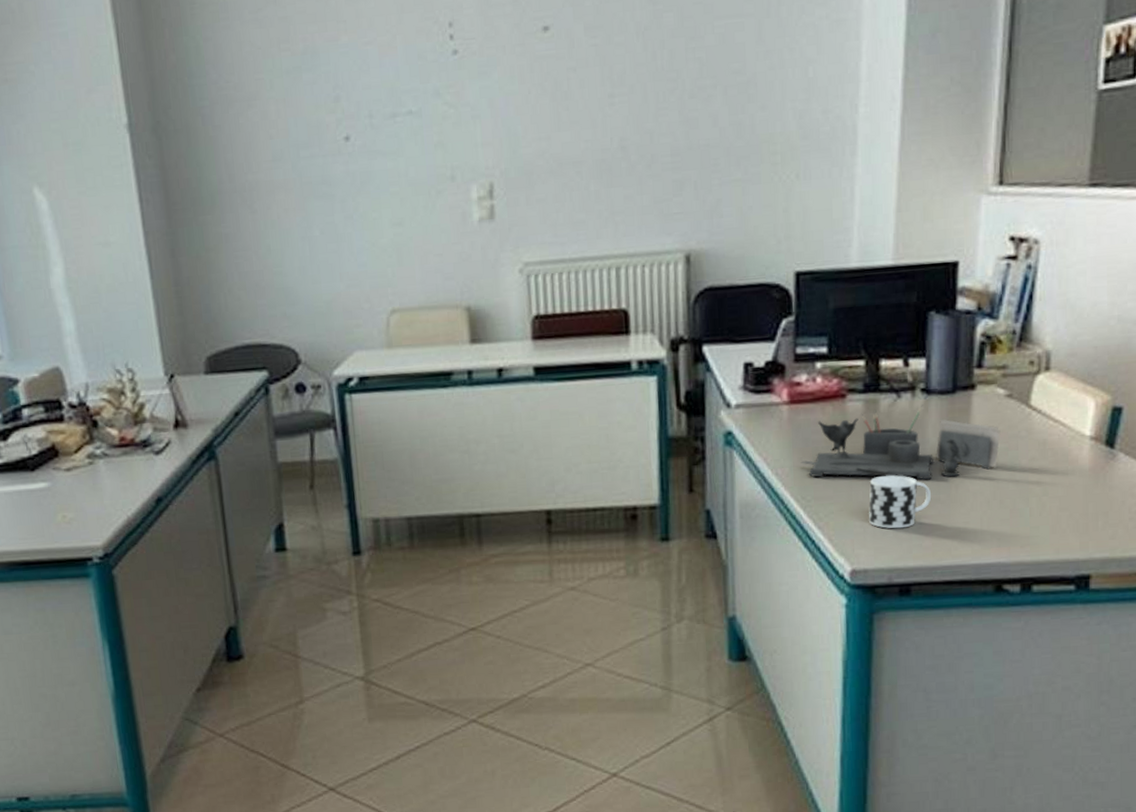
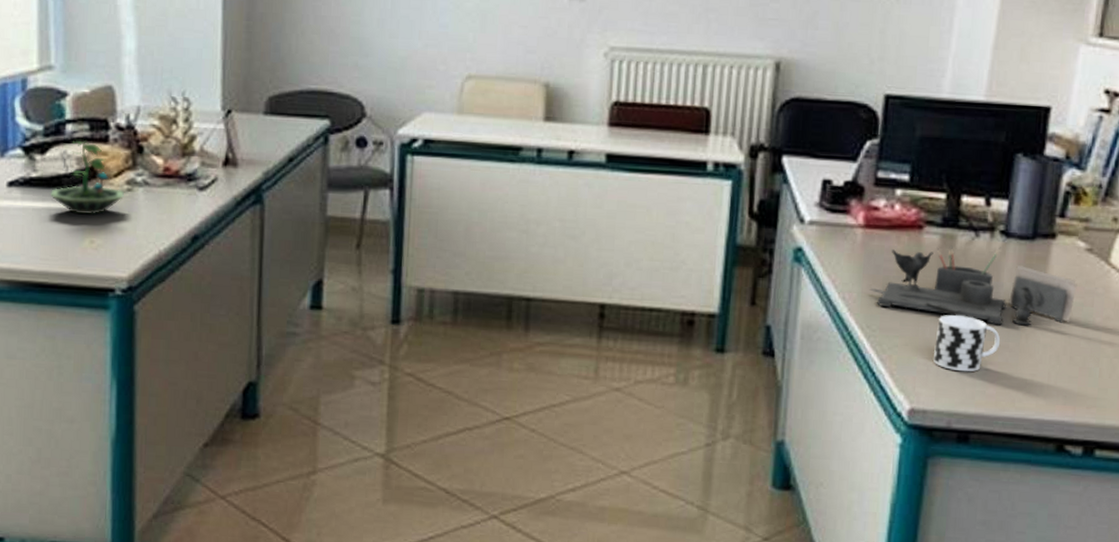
terrarium: none [17,422,87,493] -> present [49,140,124,215]

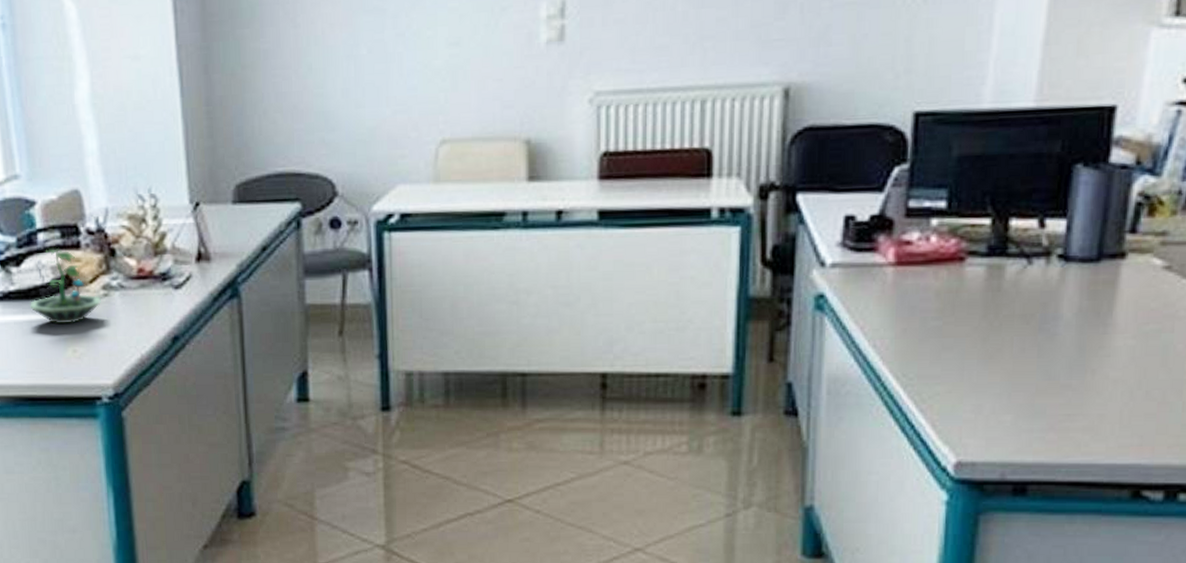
desk organizer: present [869,246,1078,326] -> none [904,273,1154,362]
cup: present [933,315,1001,372] -> none [982,355,1062,417]

